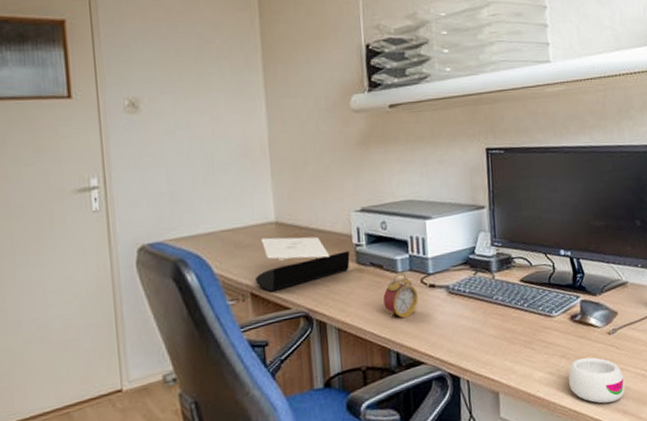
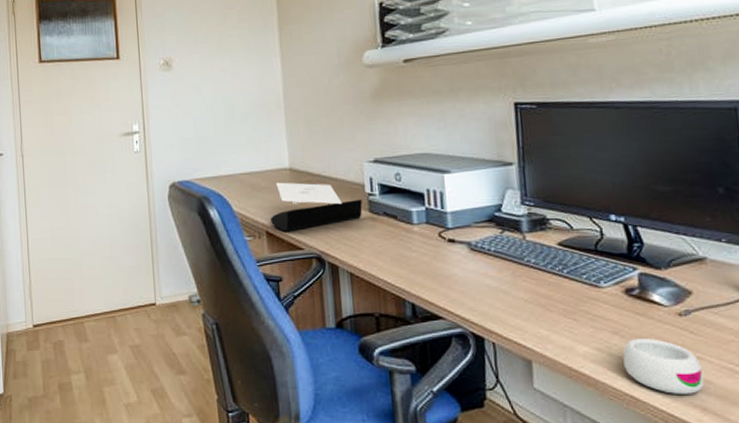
alarm clock: present [383,272,418,319] -> none [397,224,436,270]

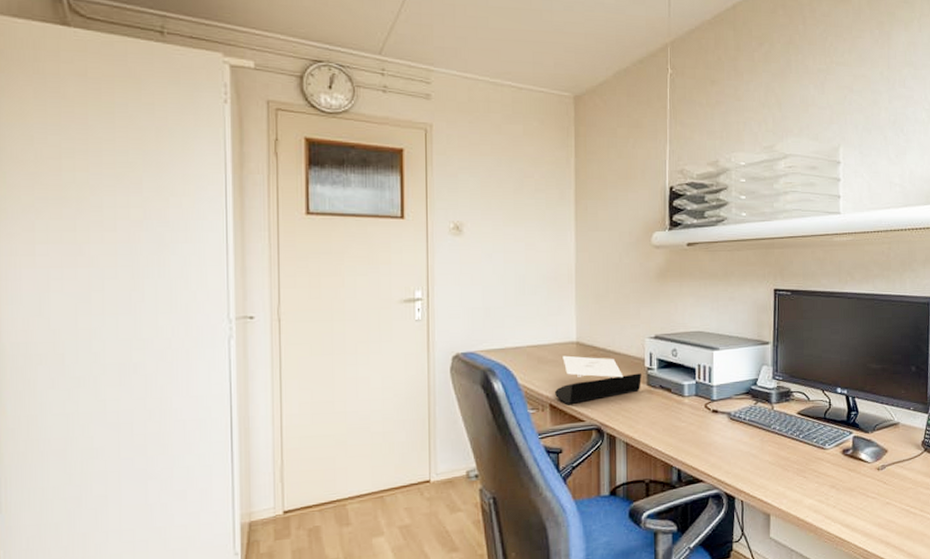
mug: present [623,339,705,394] -> none [837,490,890,534]

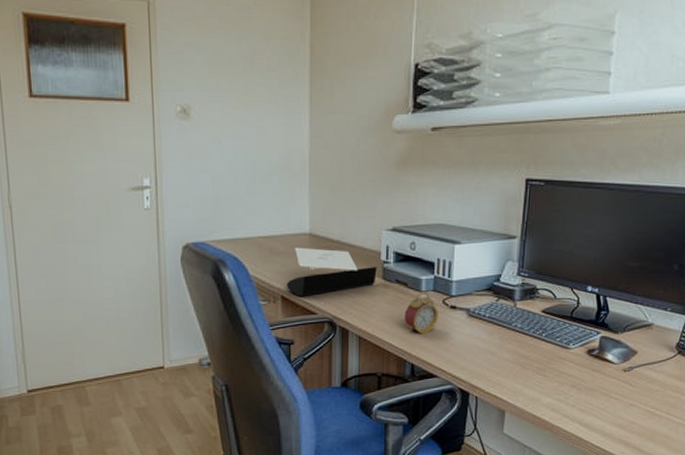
alarm clock: none [669,397,701,439] -> present [404,292,438,334]

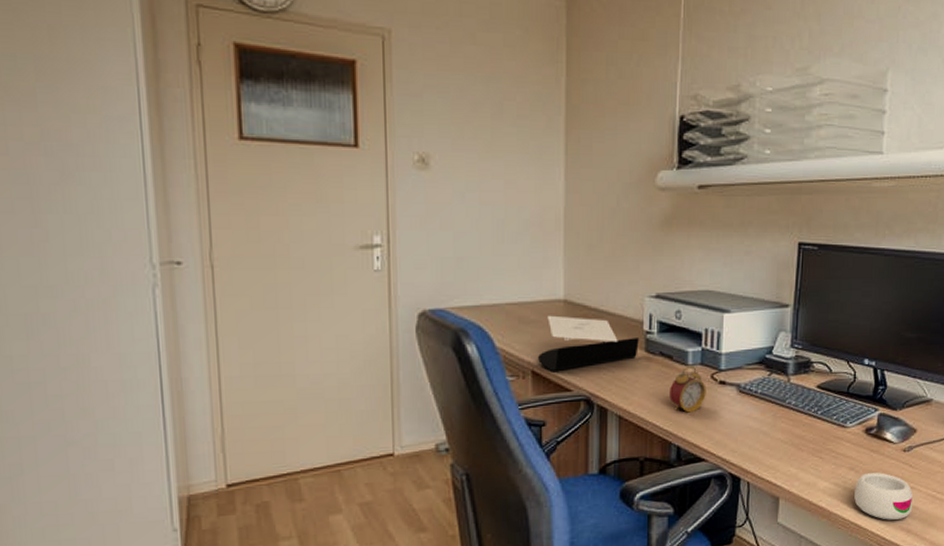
mug: none [576,390,633,434] -> present [854,472,914,520]

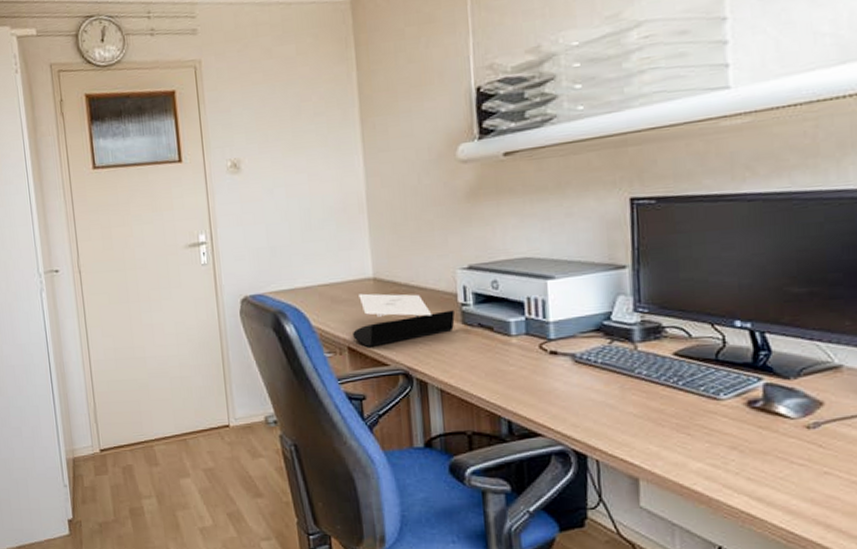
alarm clock: present [669,365,706,413] -> none [493,336,536,385]
mug: present [854,472,914,520] -> none [741,453,831,511]

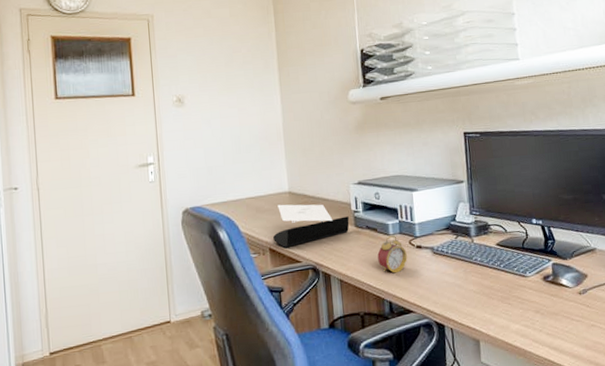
alarm clock: none [493,336,536,385] -> present [377,235,407,273]

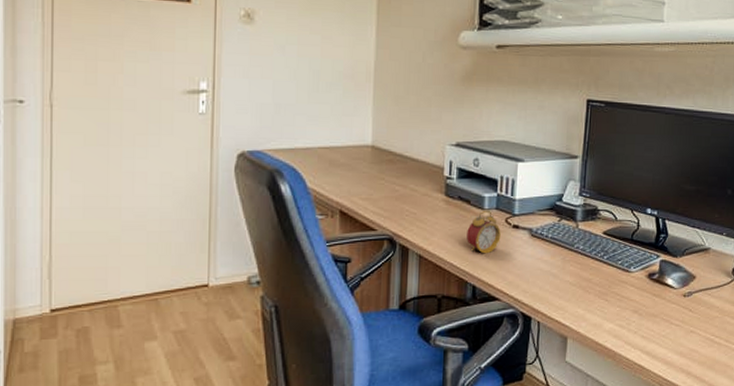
document tray: present [273,204,350,248] -> none [346,159,439,211]

